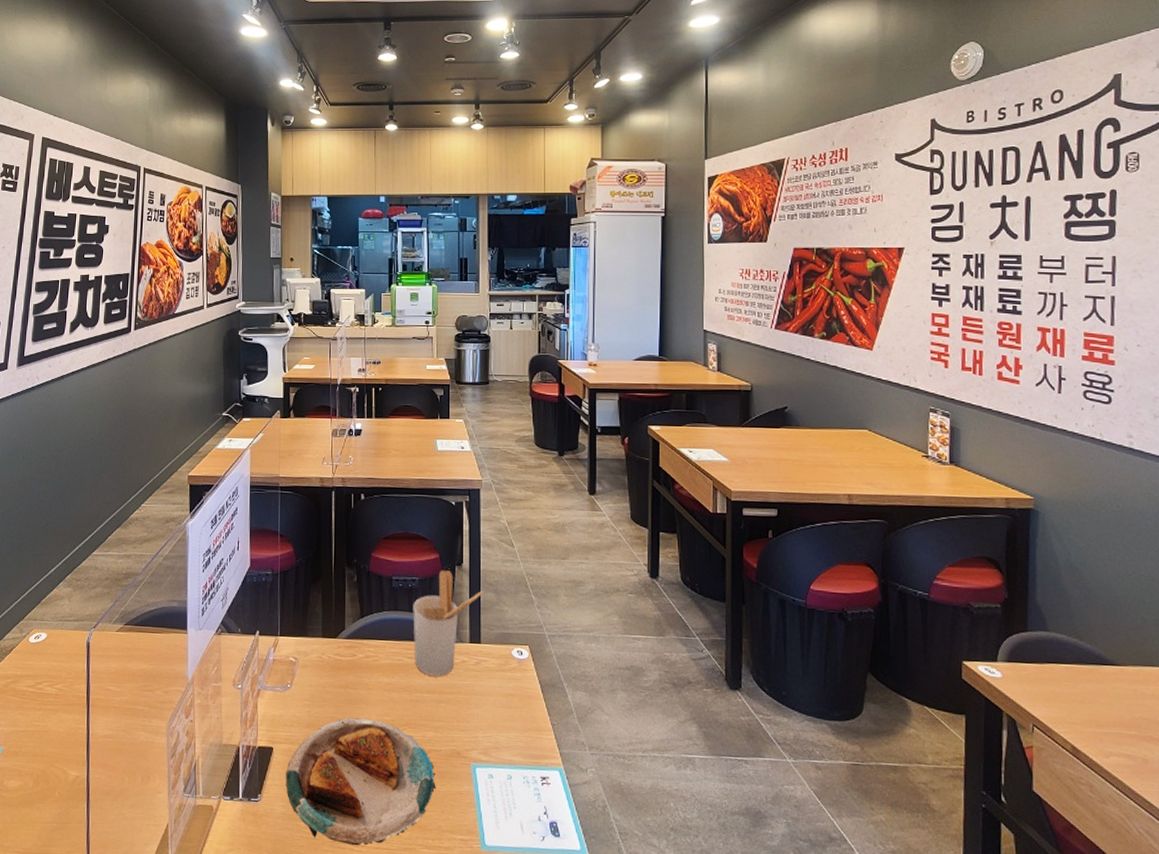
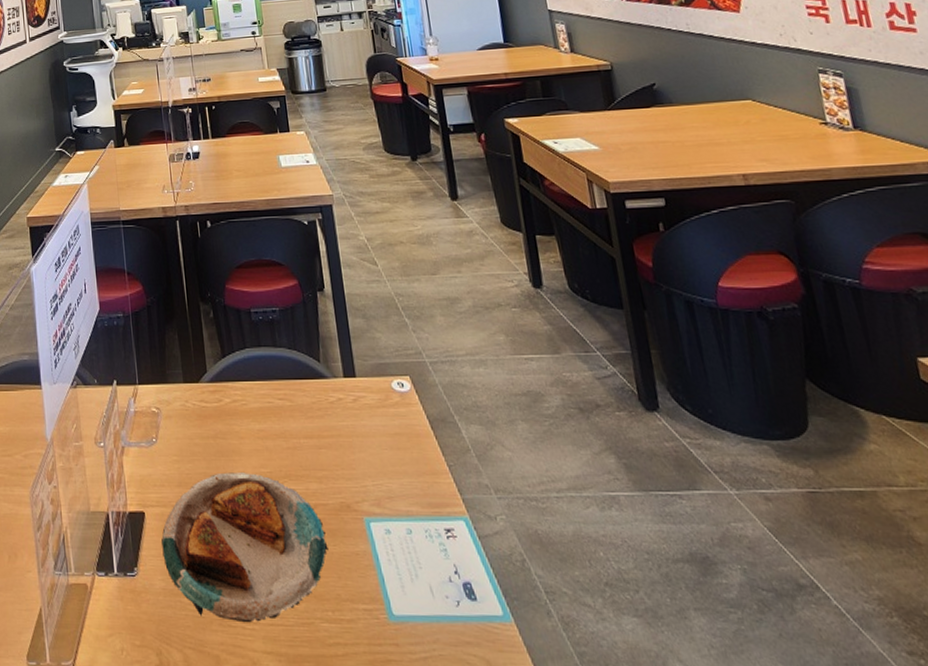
utensil holder: present [413,570,483,676] -> none [276,297,351,418]

